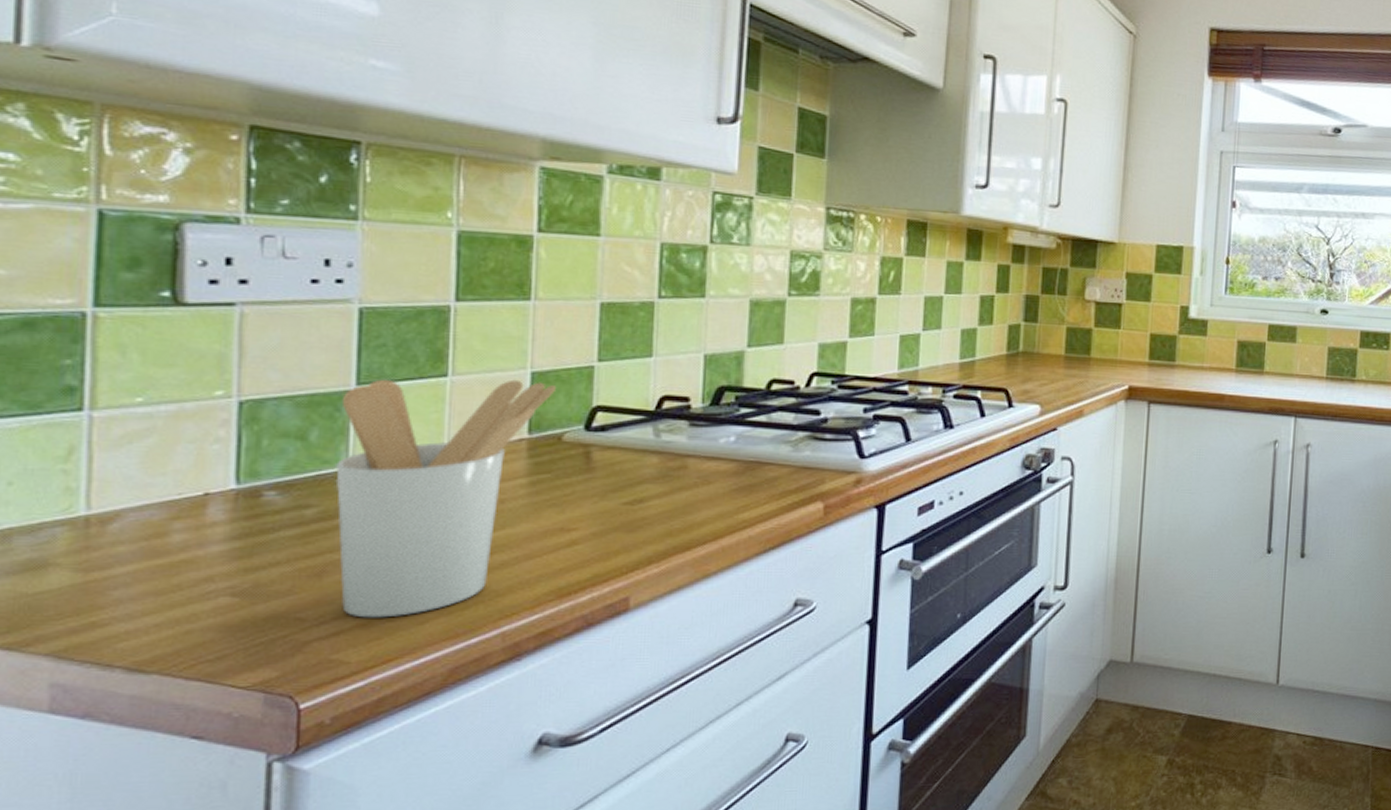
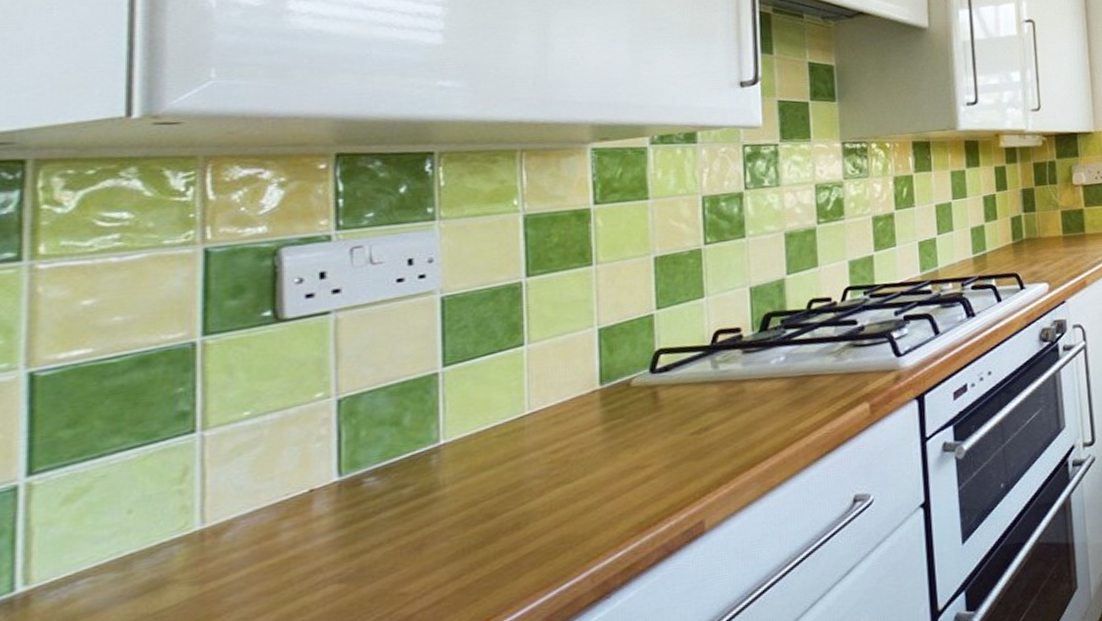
utensil holder: present [335,379,556,618] -> none [429,336,621,583]

